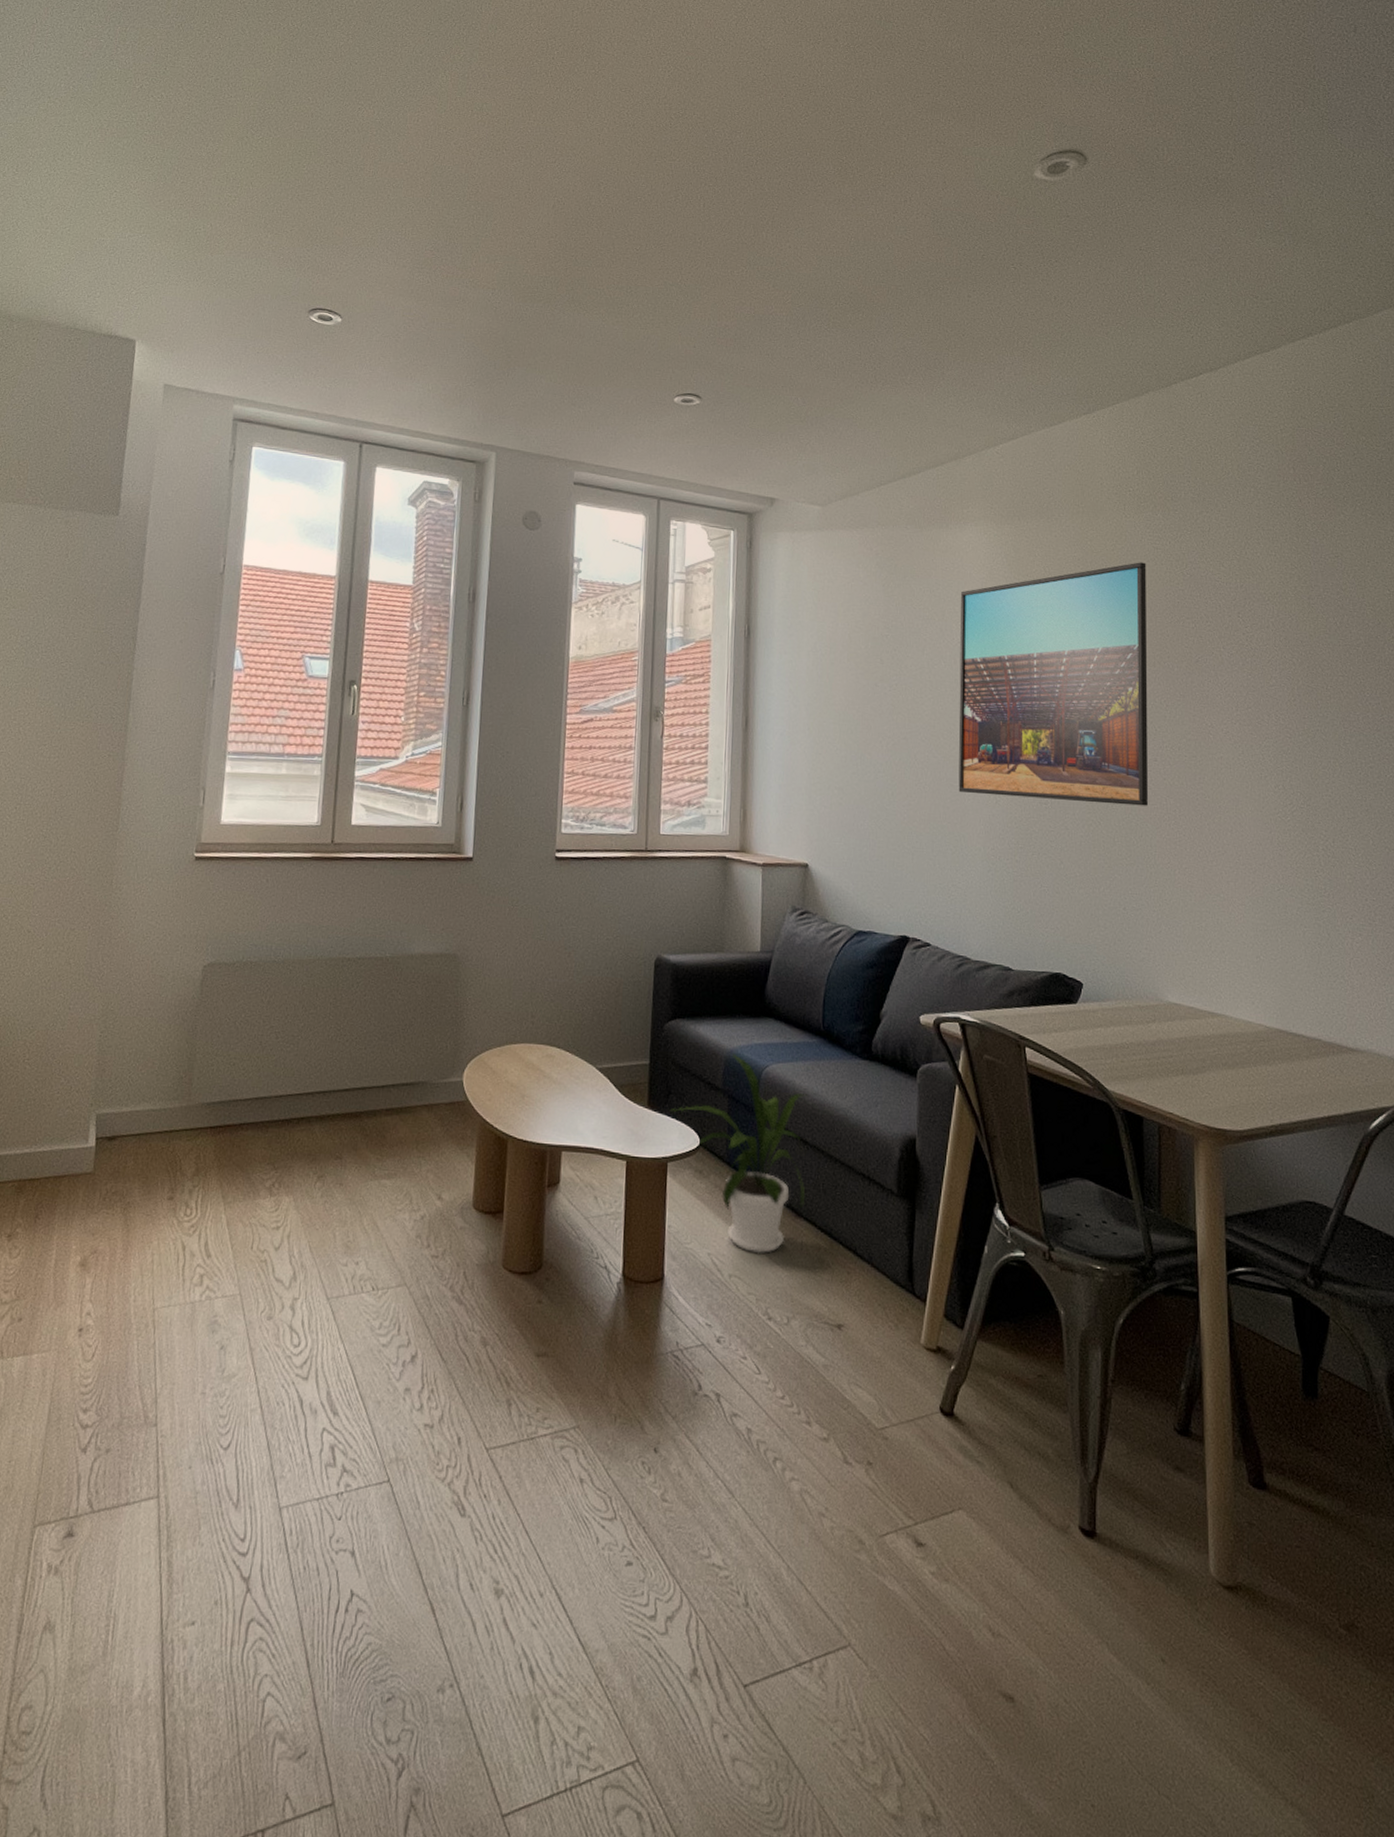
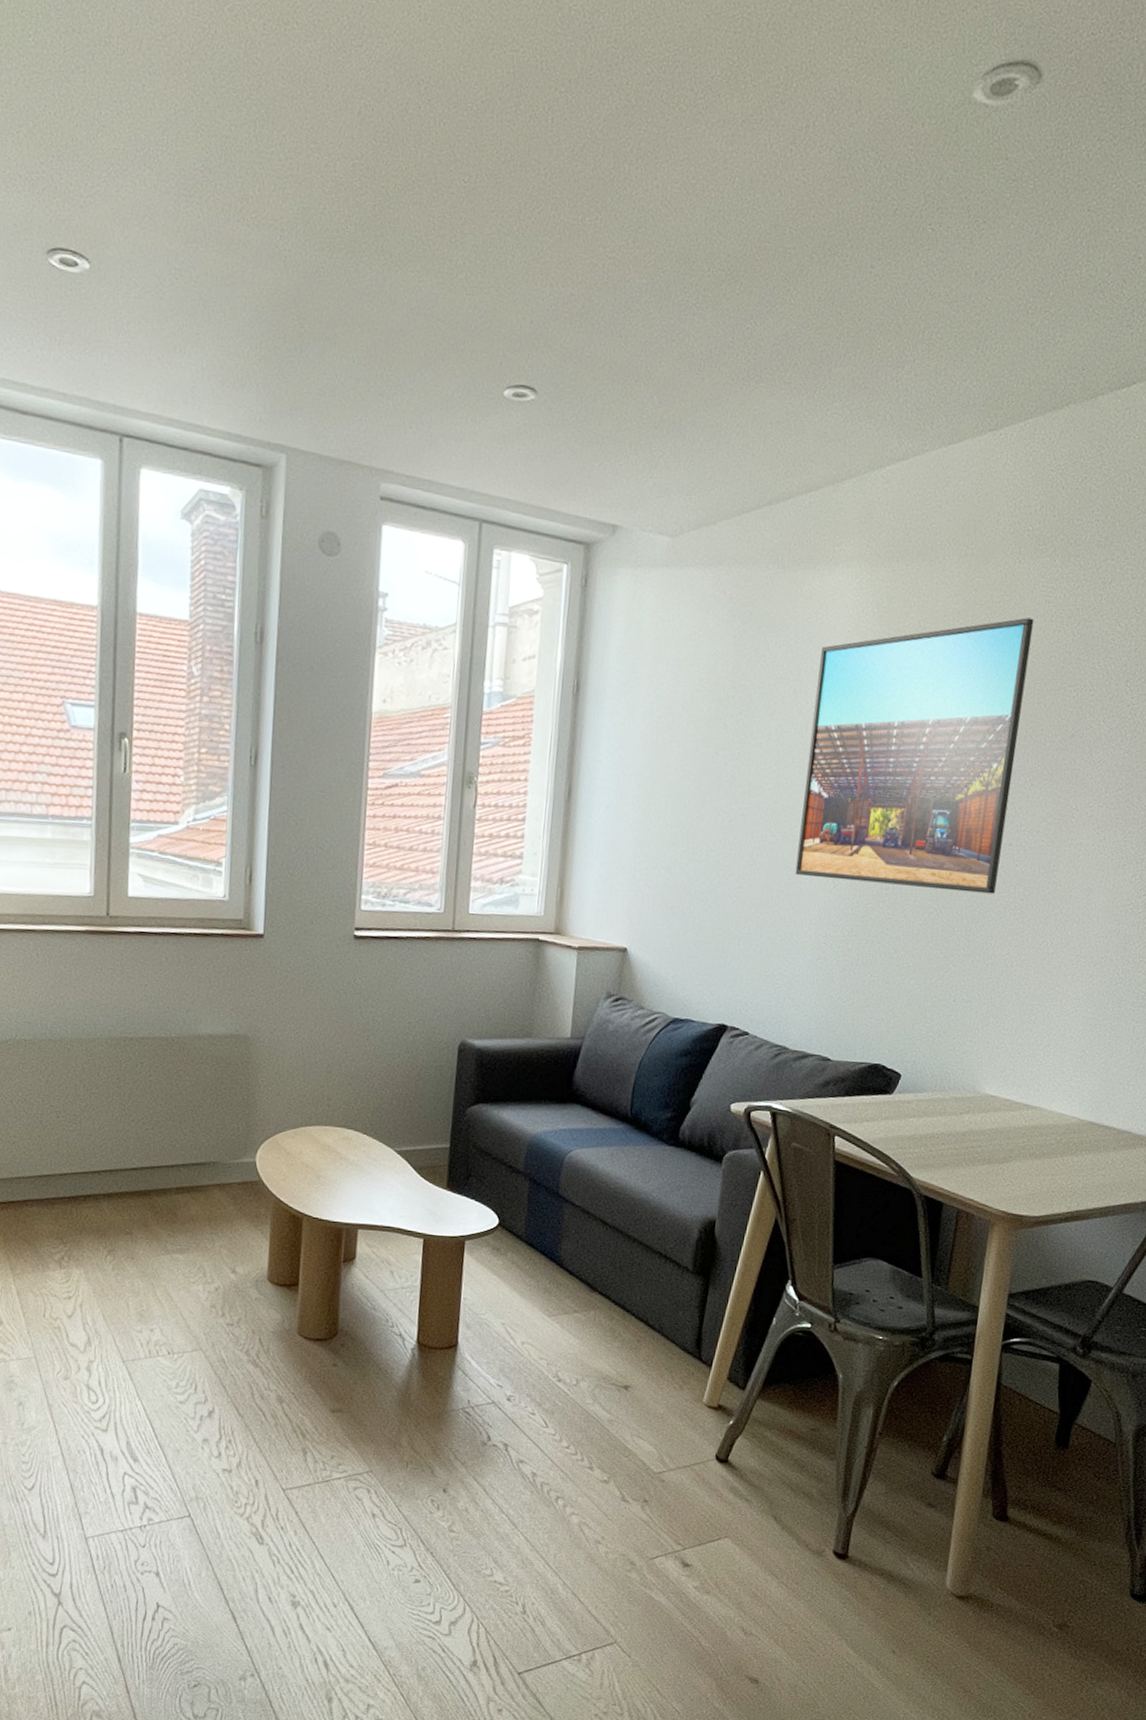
house plant: present [669,1053,808,1254] -> none [468,1138,611,1324]

